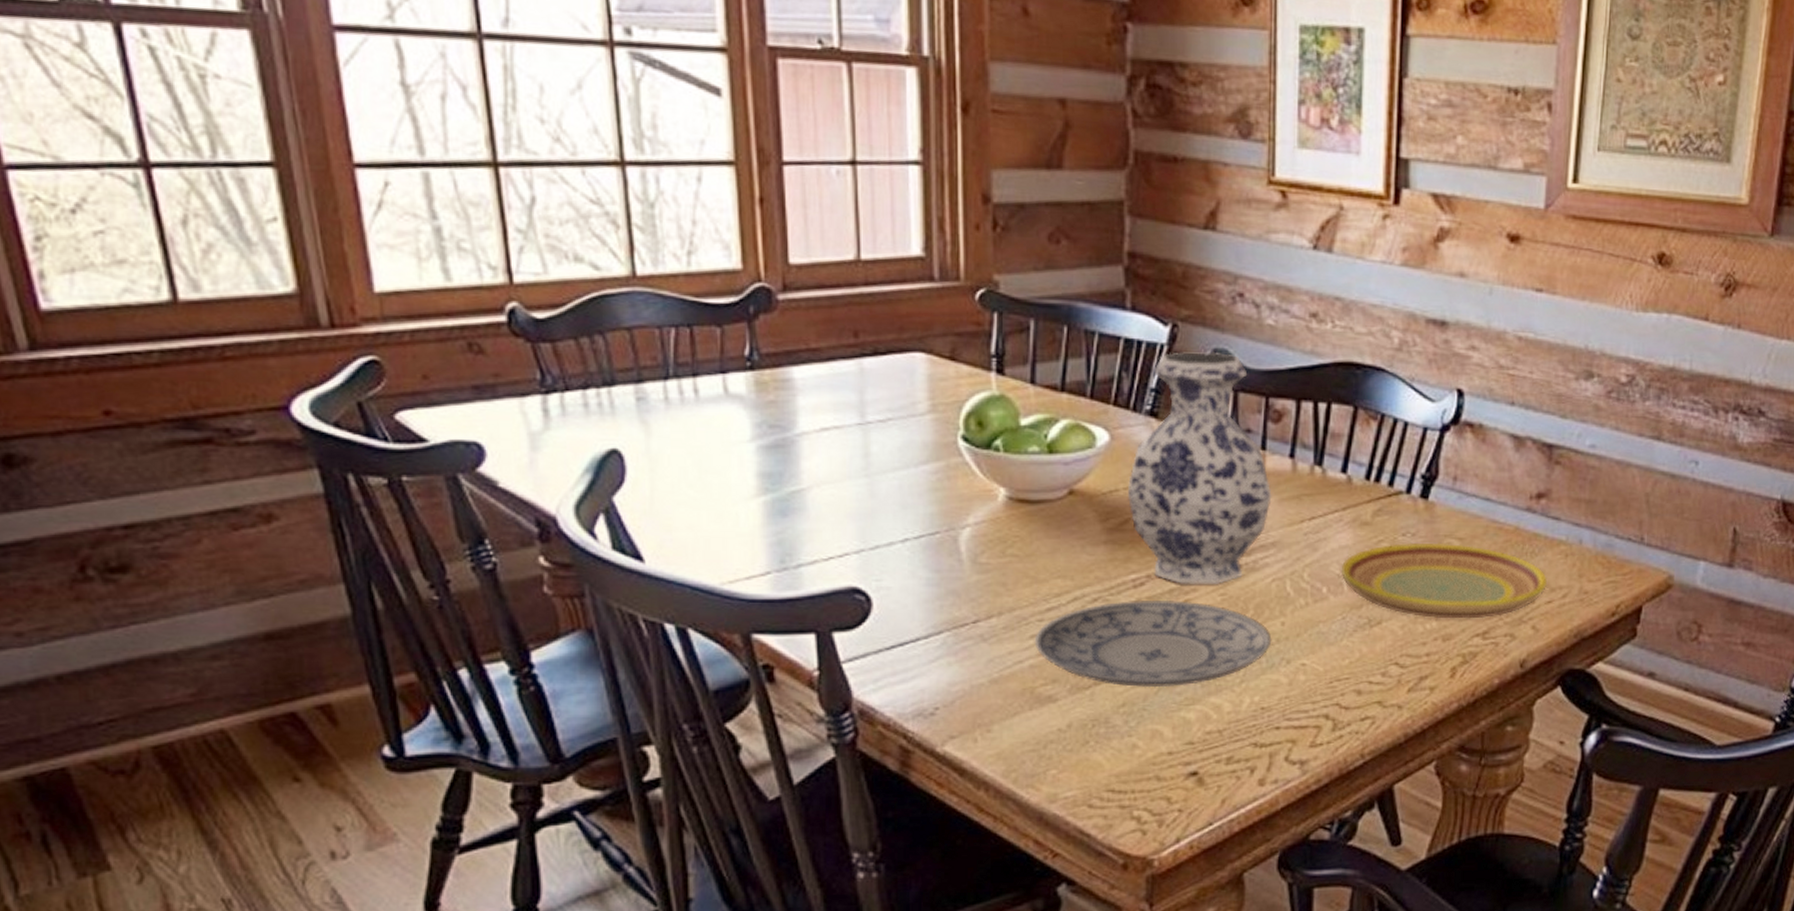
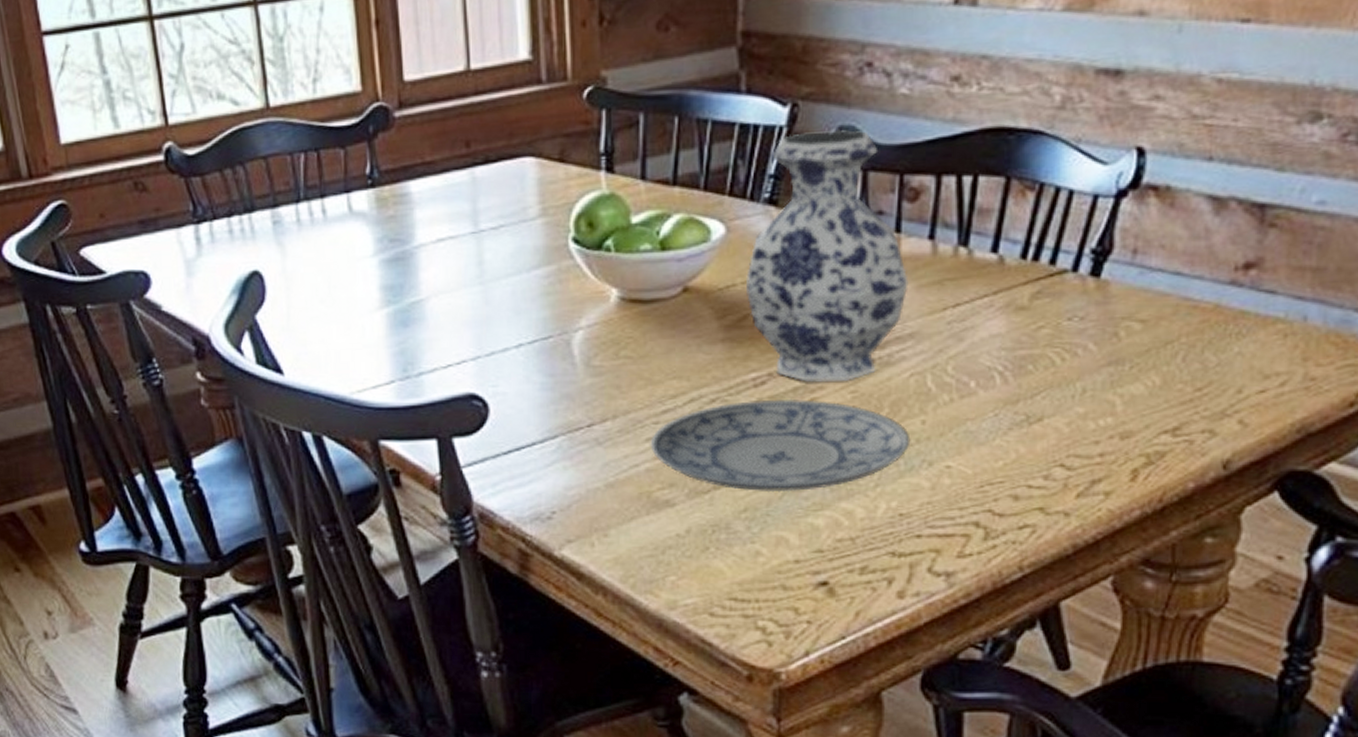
plate: present [1342,542,1548,619] -> none [993,326,1260,414]

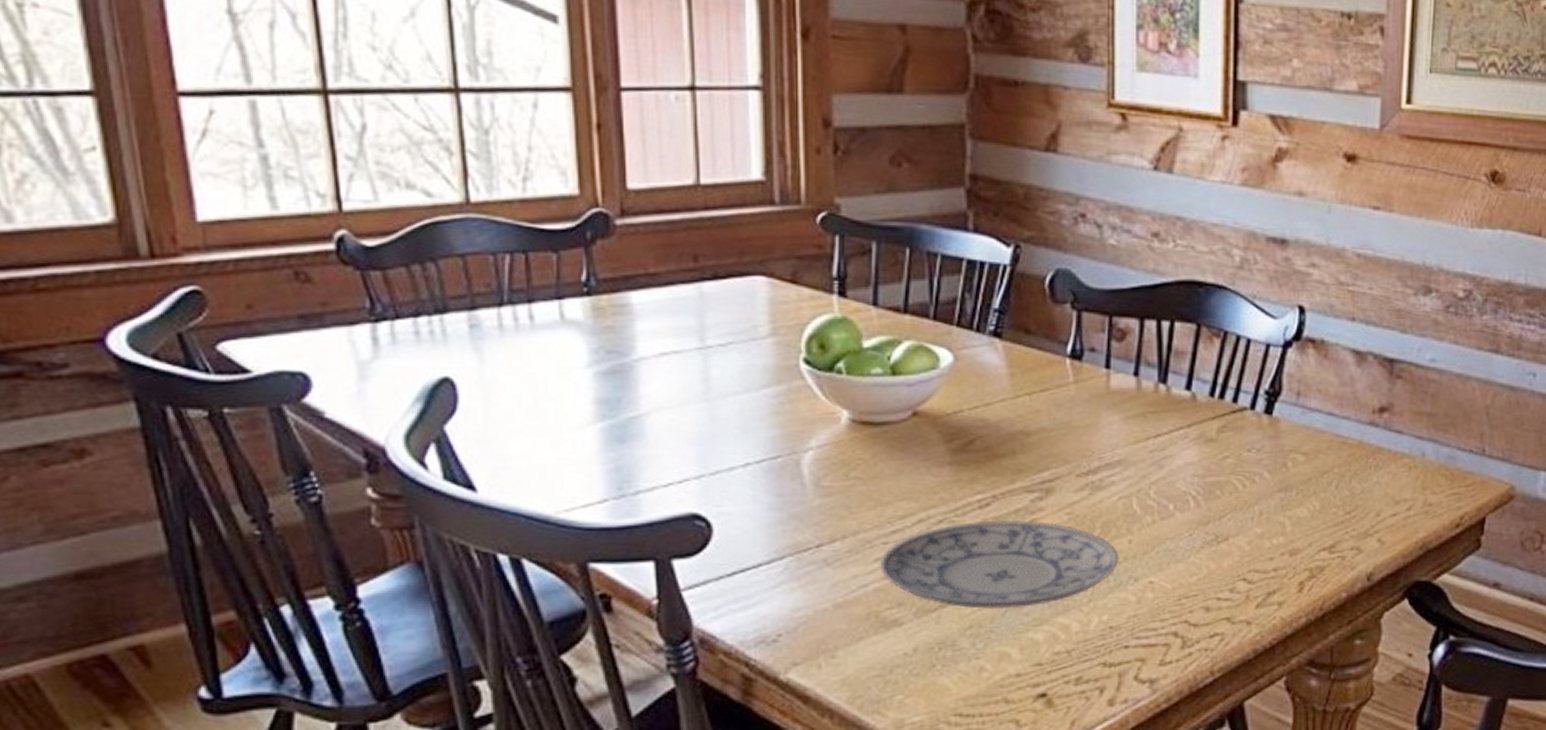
vase: present [746,129,909,382] -> none [973,271,1117,504]

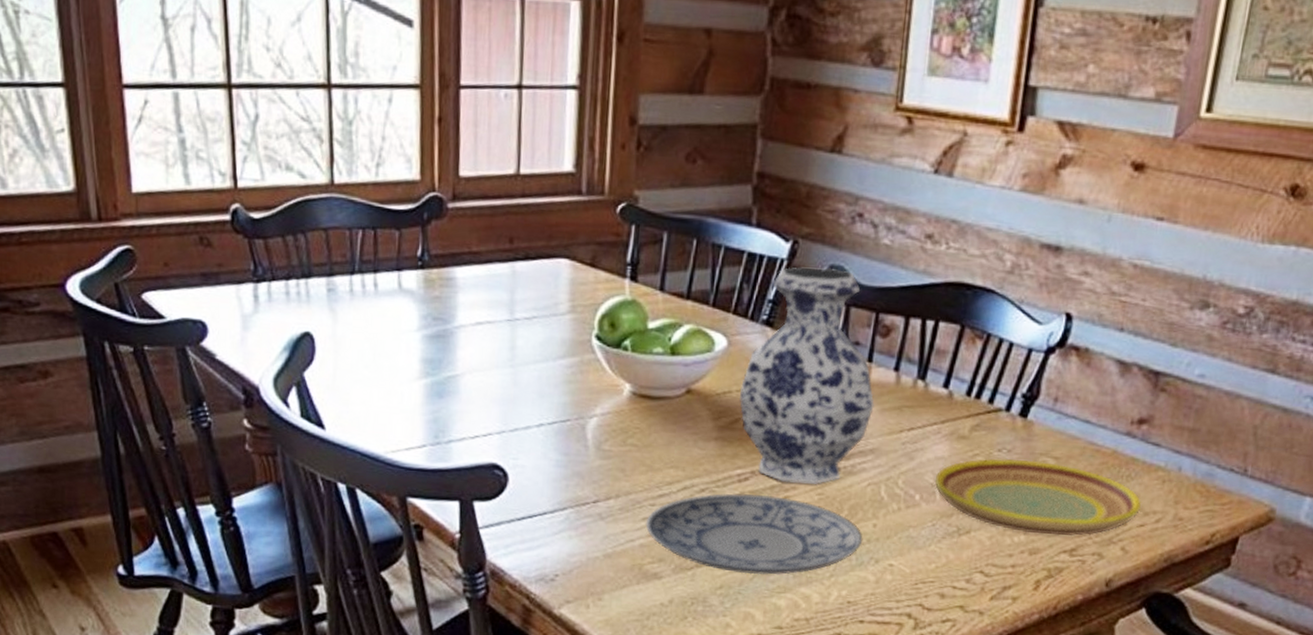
vase: none [973,271,1117,504] -> present [740,267,874,484]
plate: none [1188,458,1392,534] -> present [935,458,1142,537]

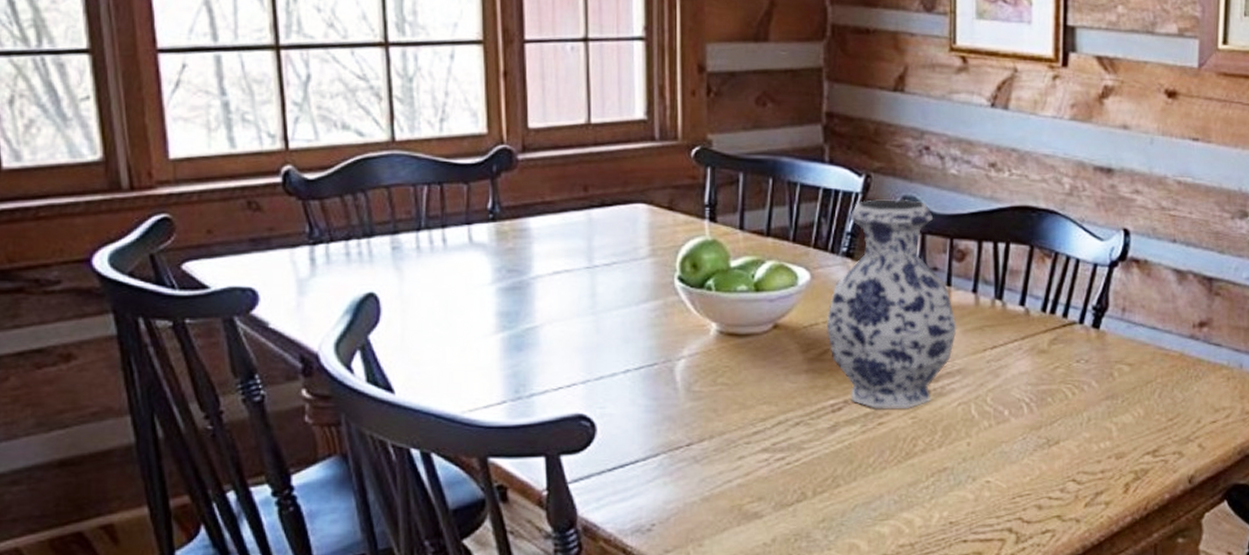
plate: present [645,493,863,575] -> none [742,423,959,505]
plate: present [935,458,1142,537] -> none [1022,368,1212,439]

